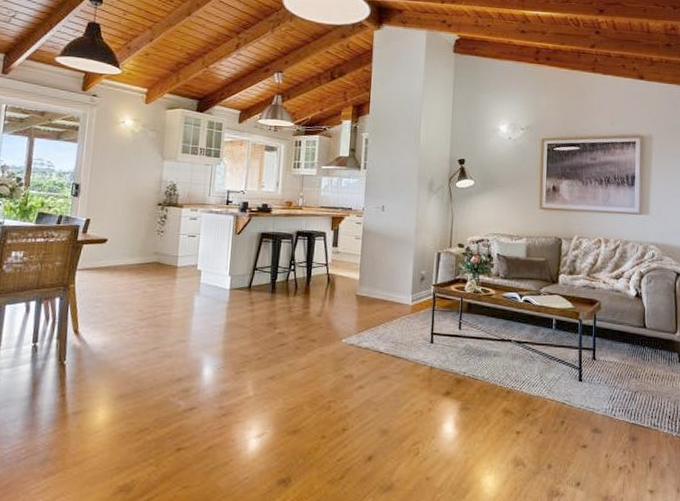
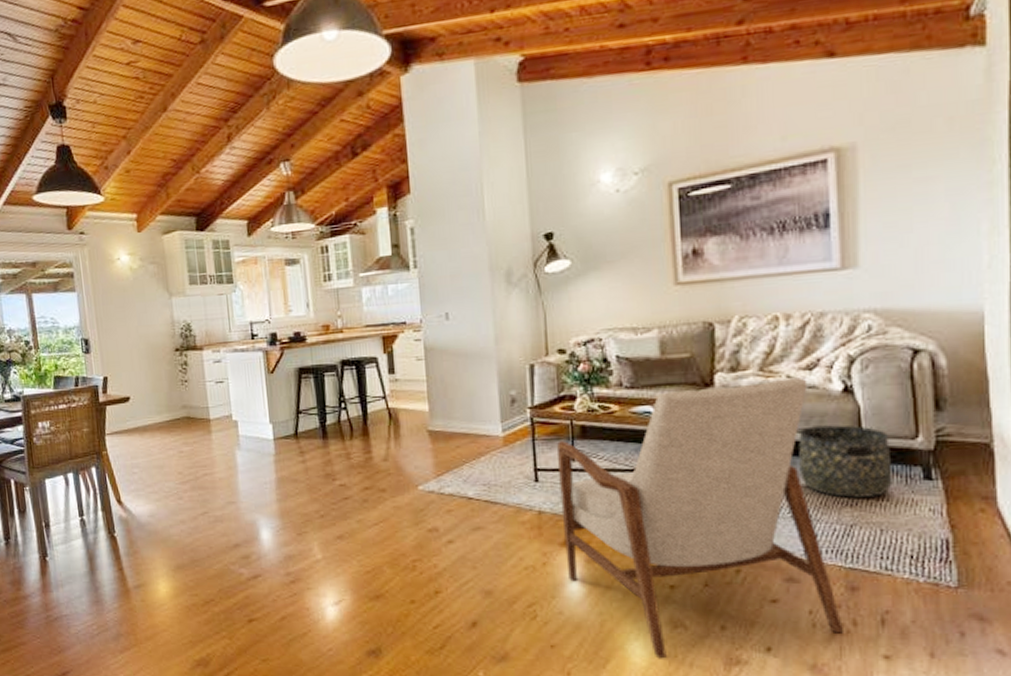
armchair: none [446,283,627,491] -> present [557,377,845,659]
basket: none [606,318,662,373] -> present [798,425,894,498]

